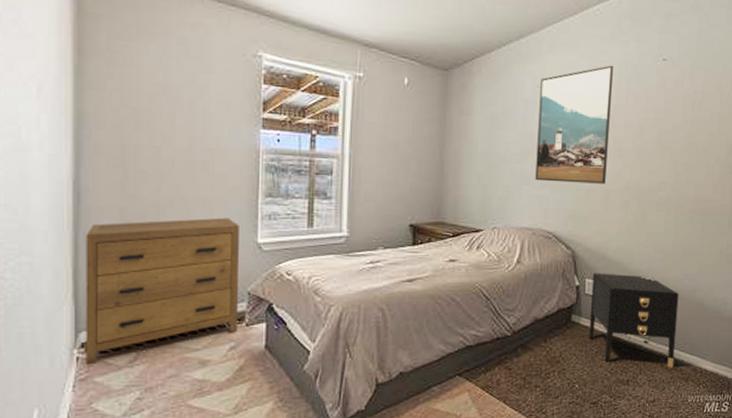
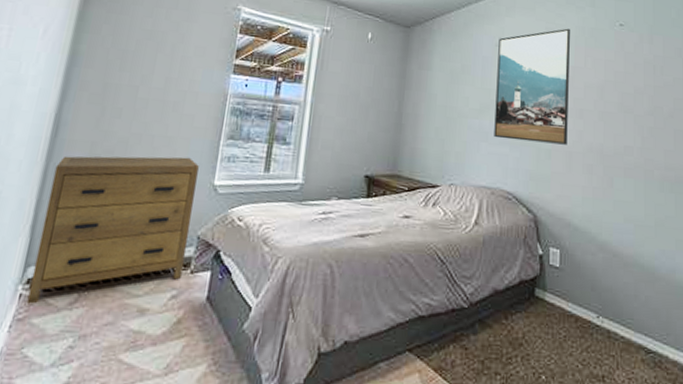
nightstand: present [588,273,679,368] -> none [555,241,657,365]

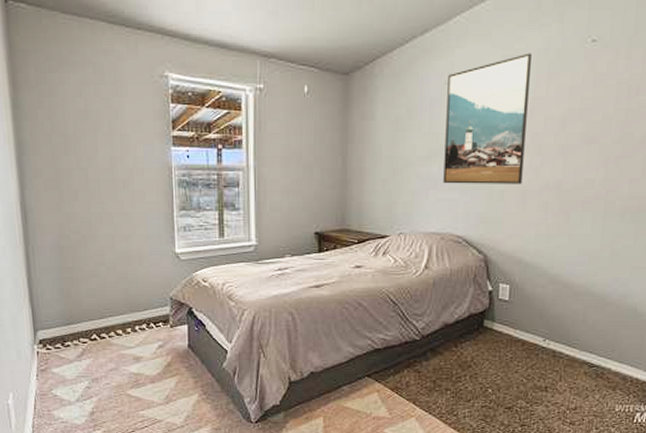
dresser: present [26,156,199,304] -> none [34,230,163,359]

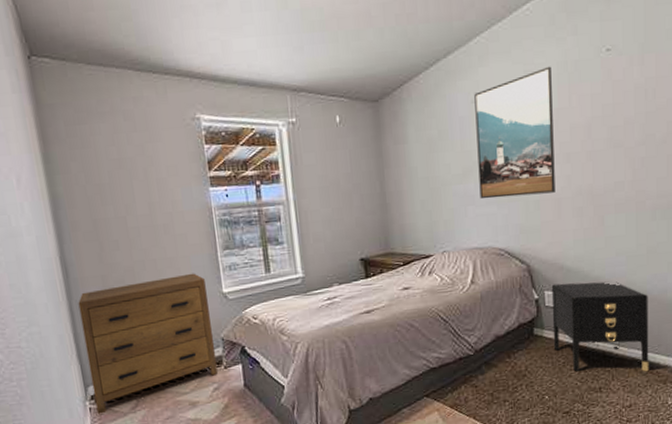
dresser: none [34,230,163,359] -> present [78,273,217,414]
nightstand: none [502,277,607,376] -> present [551,281,649,372]

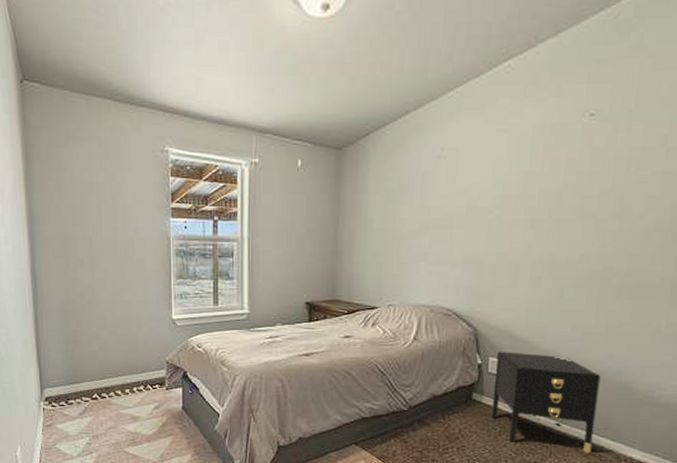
dresser: present [78,273,217,414] -> none [42,297,159,415]
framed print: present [474,66,556,199] -> none [434,127,527,258]

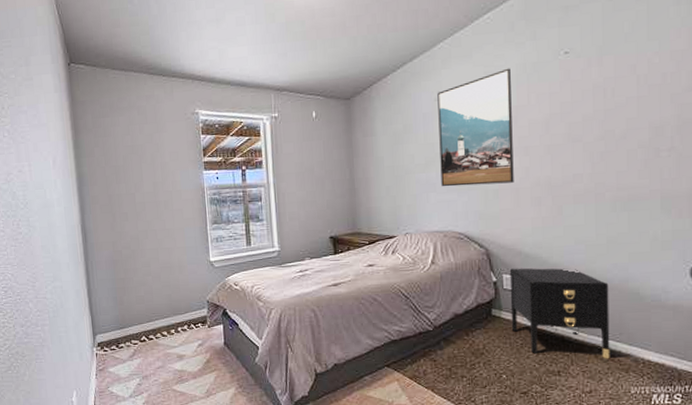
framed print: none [434,127,527,258] -> present [437,68,514,187]

